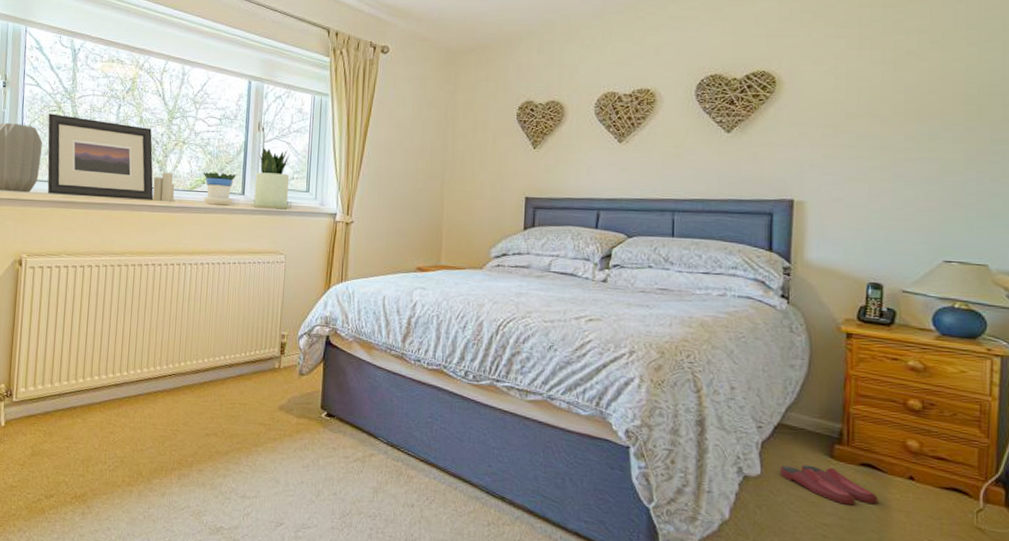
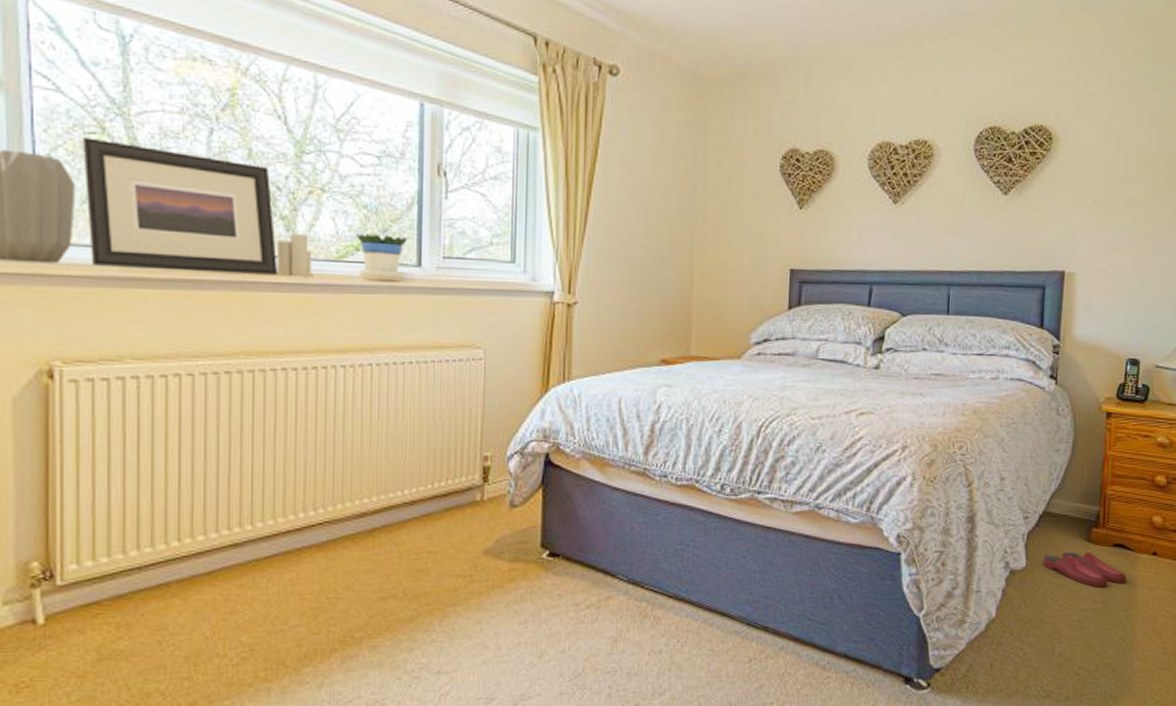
planter: present [251,147,290,210] -> none [432,199,489,287]

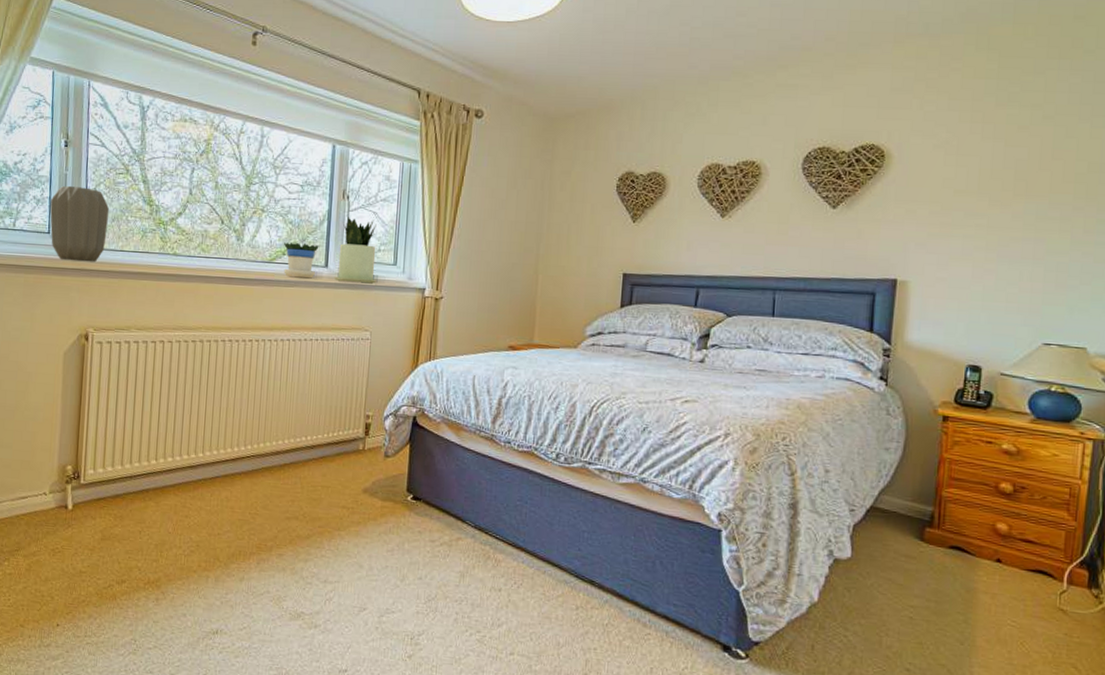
picture frame: present [83,137,279,275] -> none [114,177,231,272]
candle: present [275,231,314,278] -> none [228,240,254,275]
planter: none [432,199,489,287] -> present [335,217,377,284]
slippers: present [1043,551,1127,588] -> none [870,547,965,588]

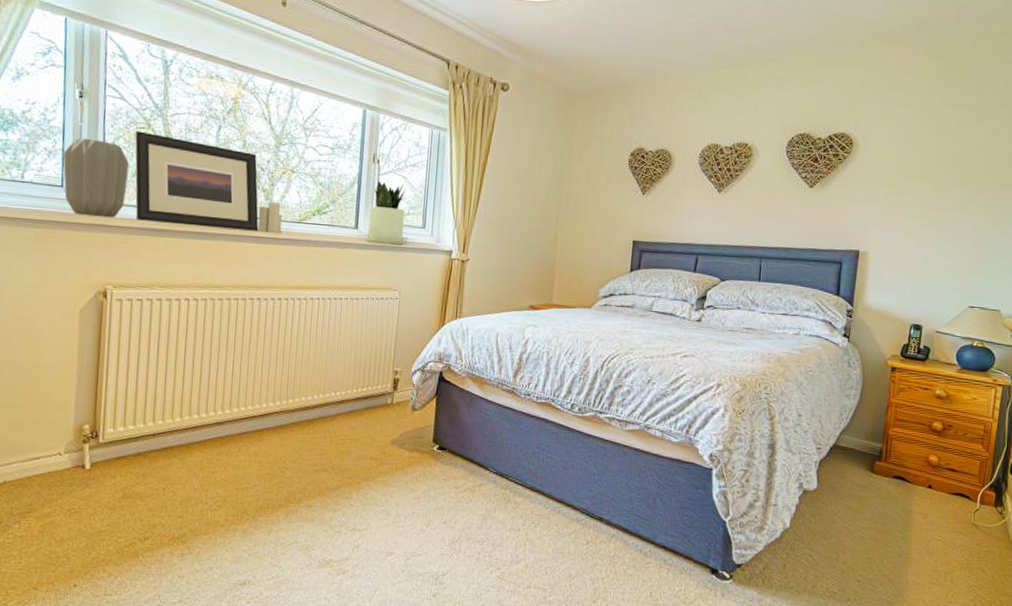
picture frame: none [114,177,231,272] -> present [135,131,259,231]
candle: none [228,240,254,275] -> present [256,200,283,235]
flowerpot: present [283,242,319,279] -> none [313,203,349,239]

